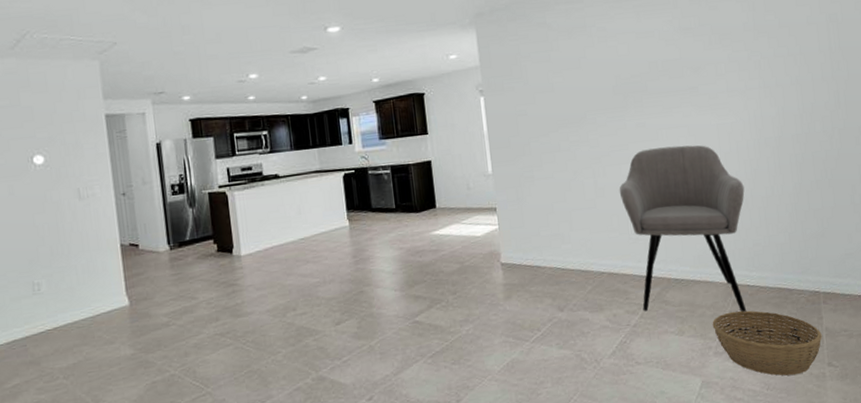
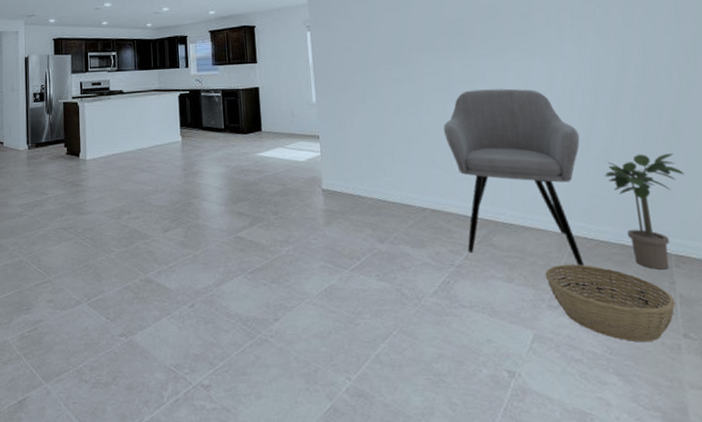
potted plant: none [765,198,833,308] -> present [604,154,684,270]

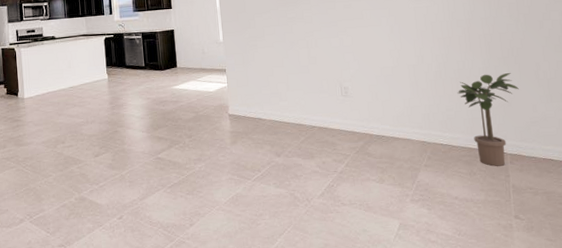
armchair: present [443,88,585,270] -> none [328,24,440,170]
basket: present [545,264,676,343] -> none [409,165,509,224]

